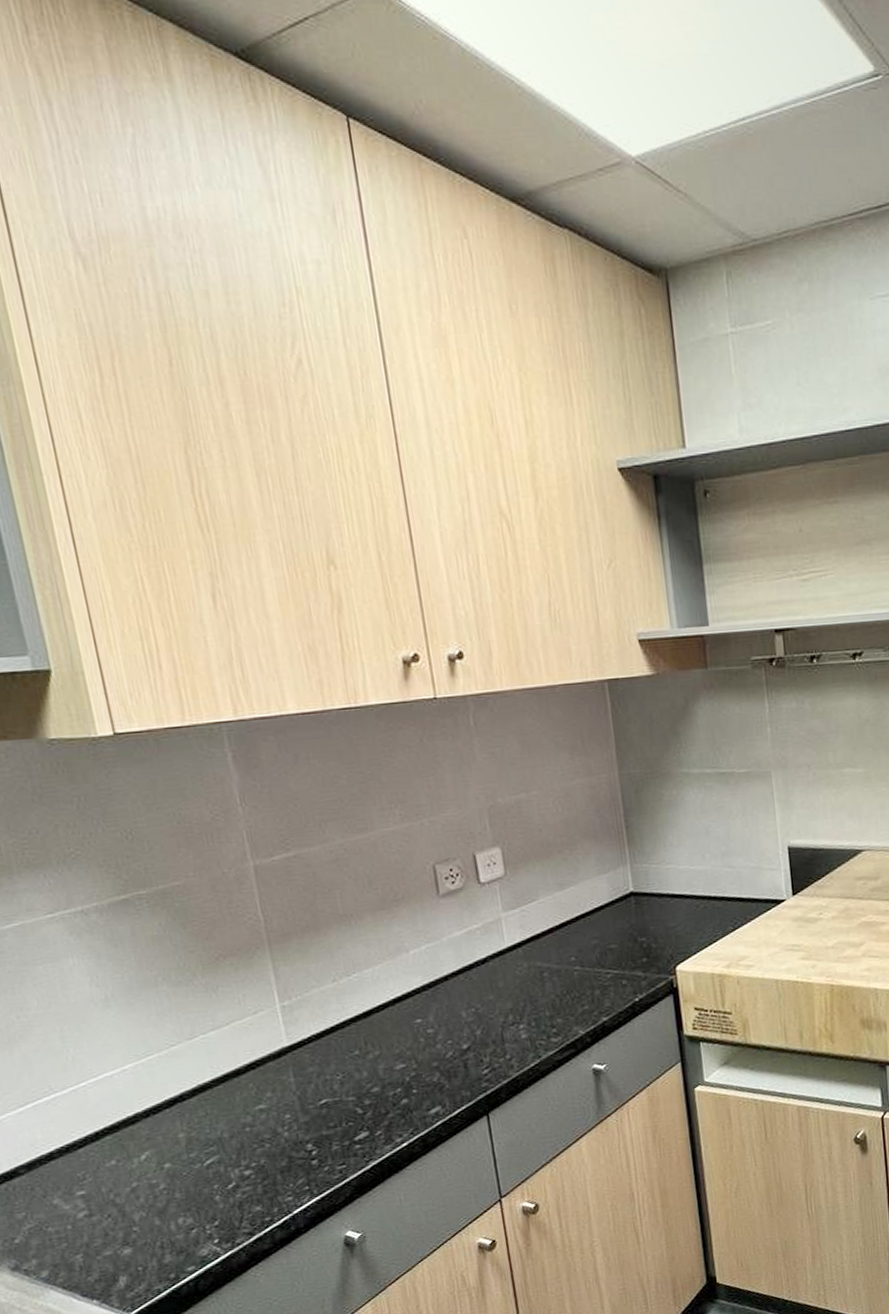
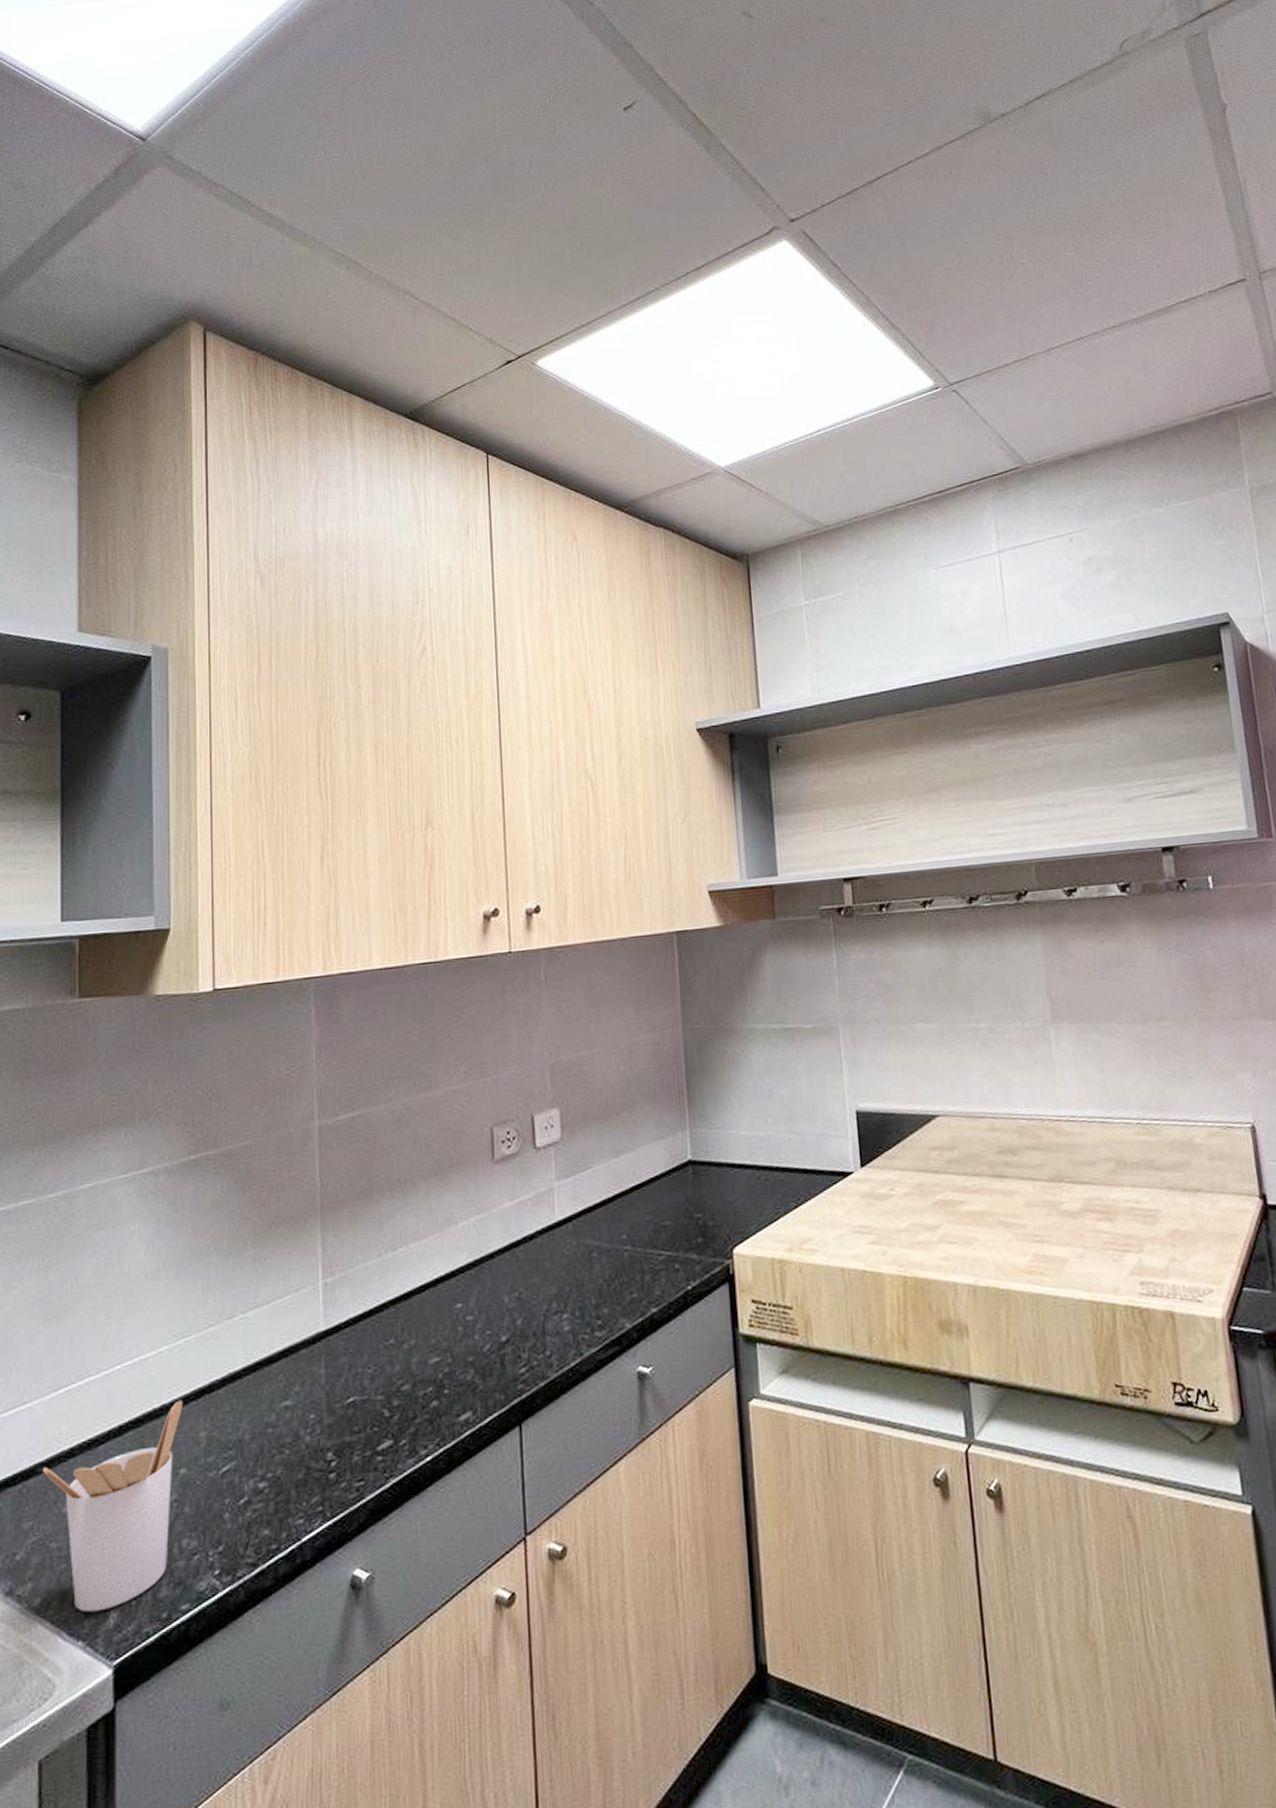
utensil holder: none [25,1108,168,1279] -> present [43,1400,182,1613]

